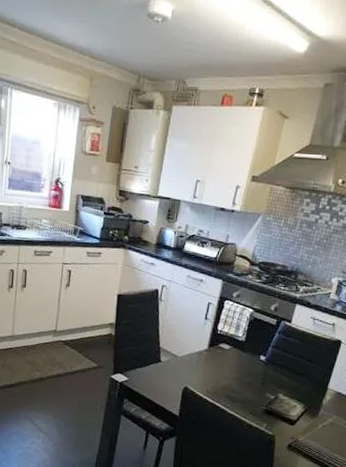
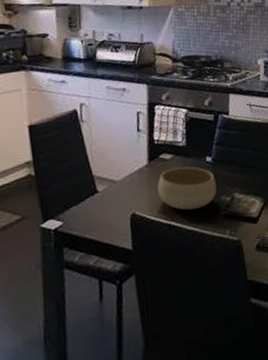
bowl: none [210,357,265,398] -> present [157,166,217,211]

